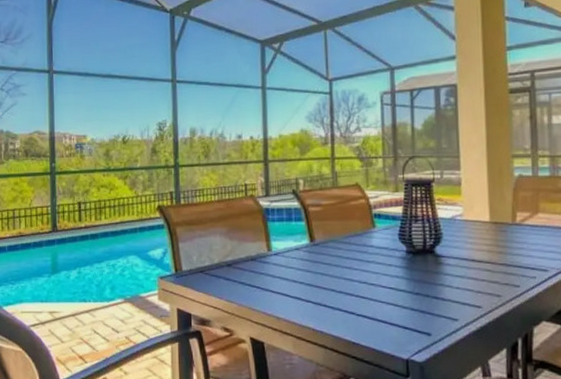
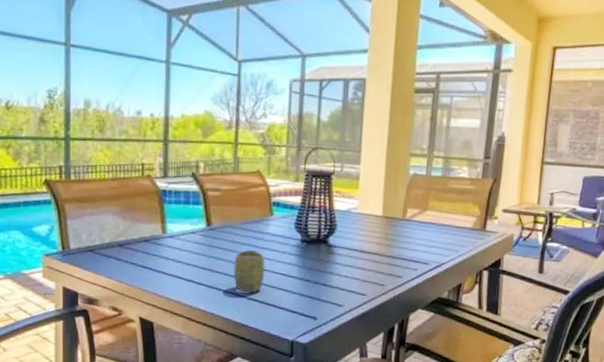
cup: none [340,263,372,309] -> present [233,249,265,293]

